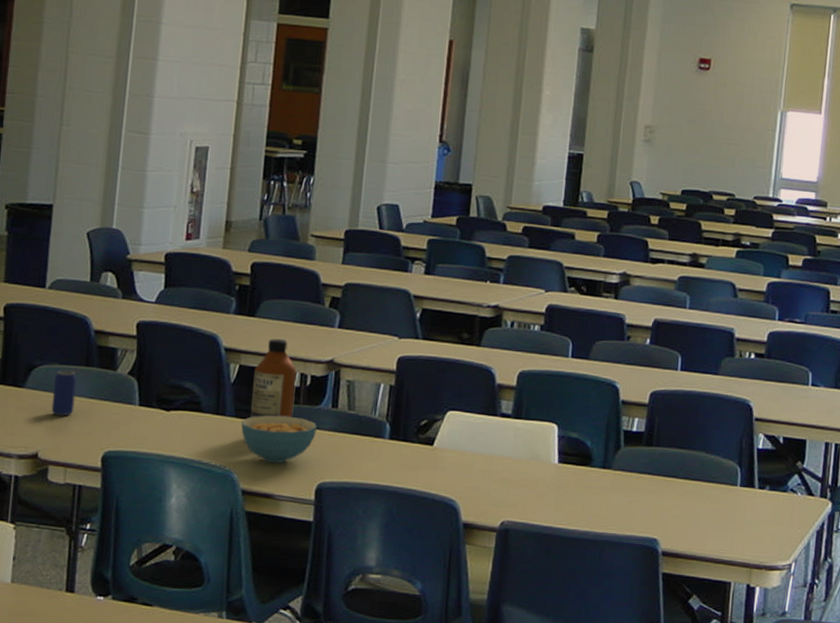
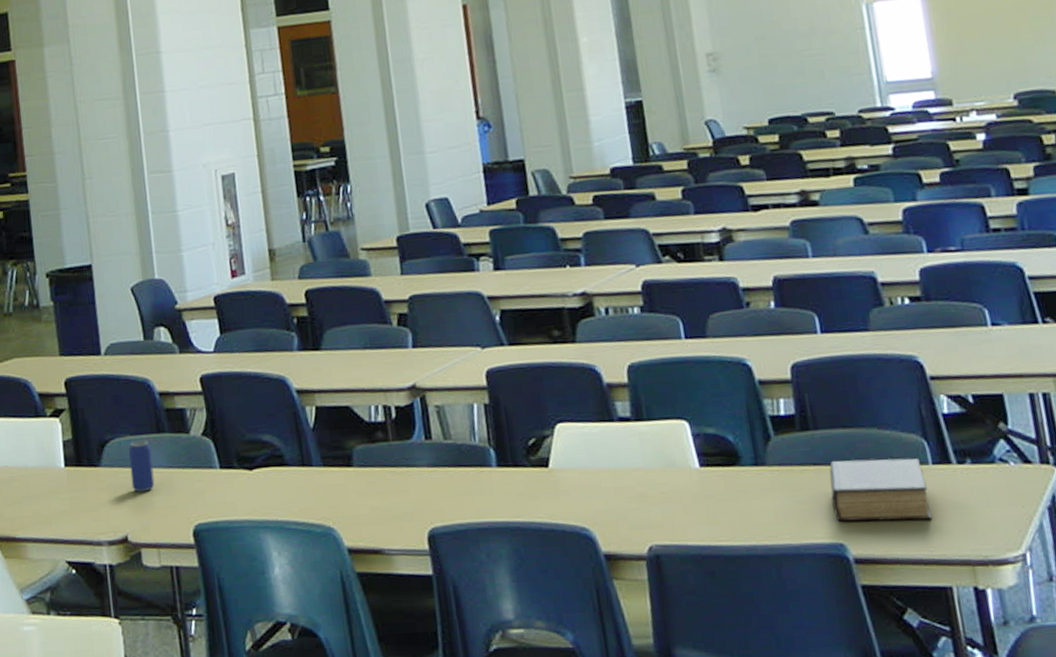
cereal bowl: present [241,415,317,463] -> none [330,456,415,513]
bottle: present [250,338,297,418] -> none [332,369,385,465]
book: none [655,472,732,529] -> present [829,458,933,522]

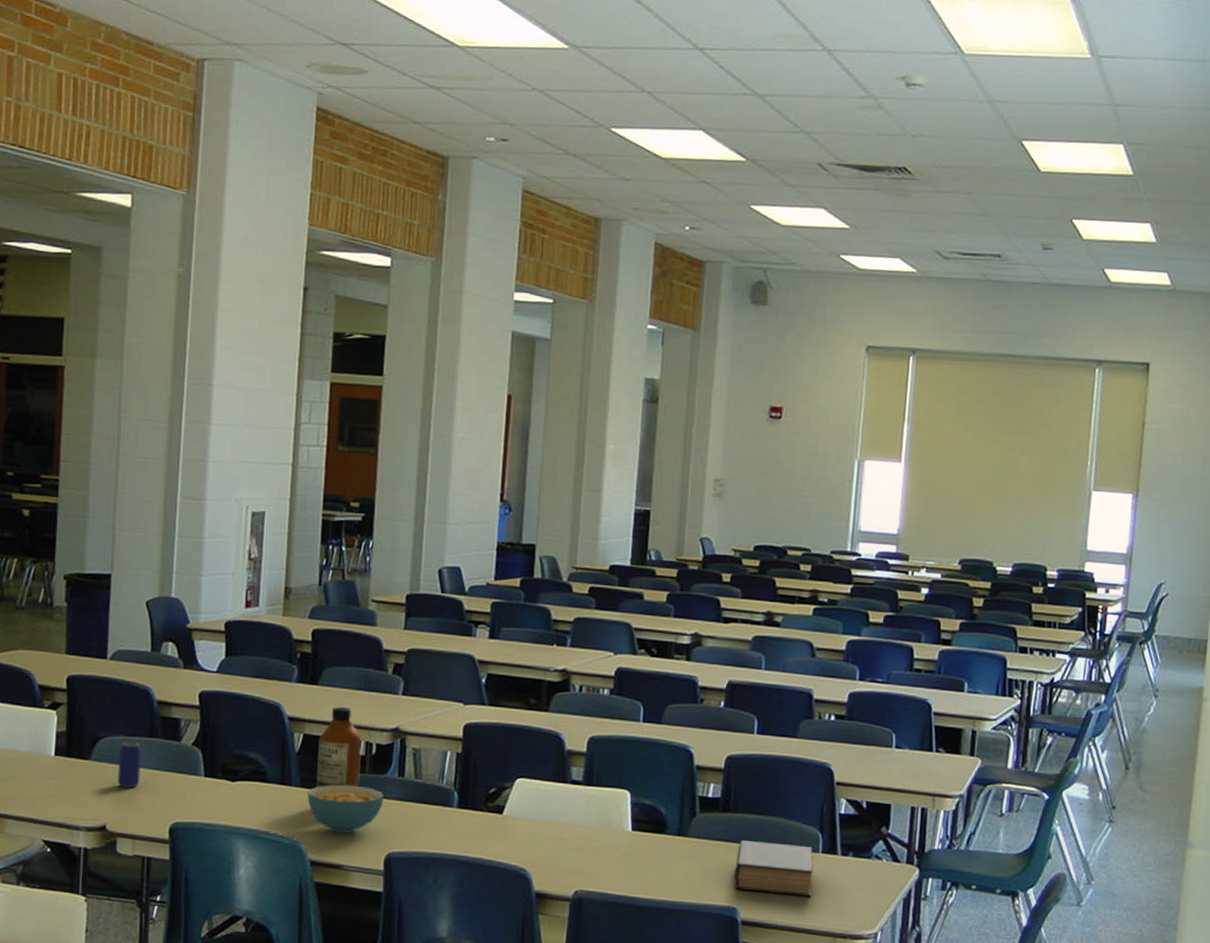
cereal bowl: none [330,456,415,513] -> present [307,784,384,833]
bottle: none [332,369,385,465] -> present [316,706,362,788]

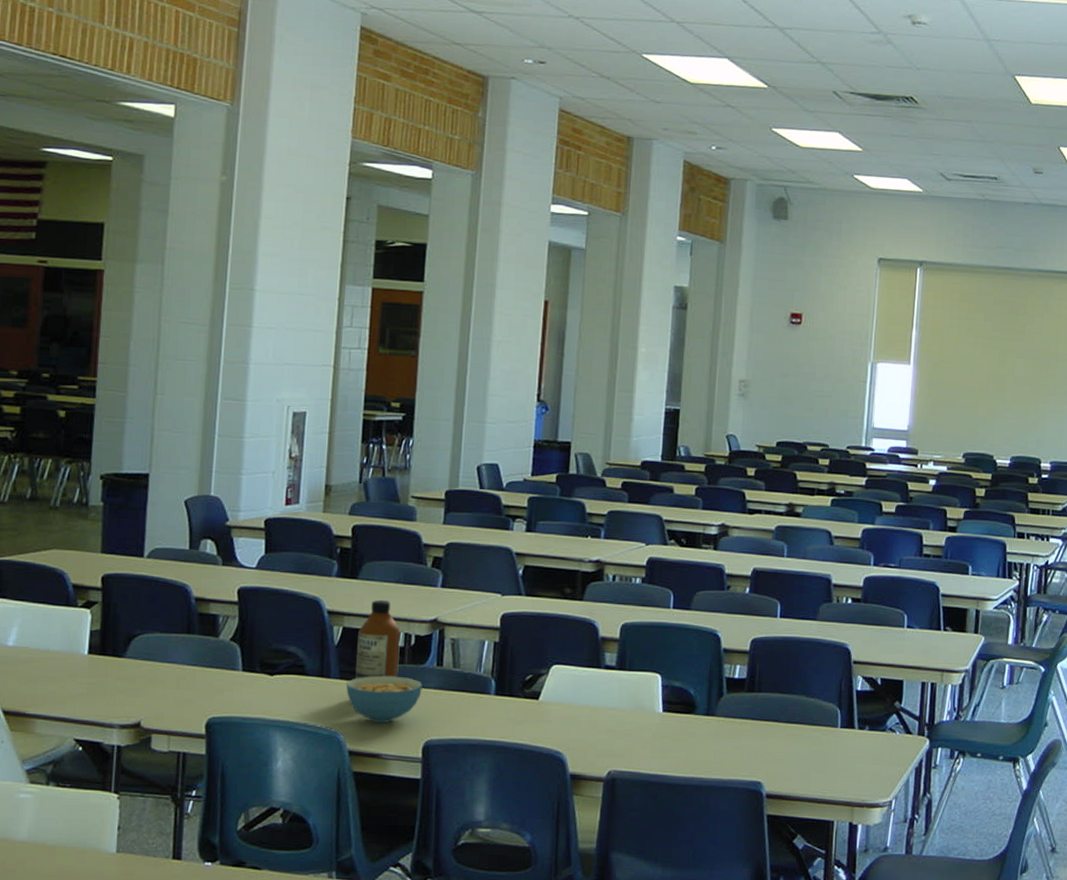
beverage can: present [117,742,142,788] -> none [153,639,178,685]
book: present [734,839,814,897] -> none [759,717,833,769]

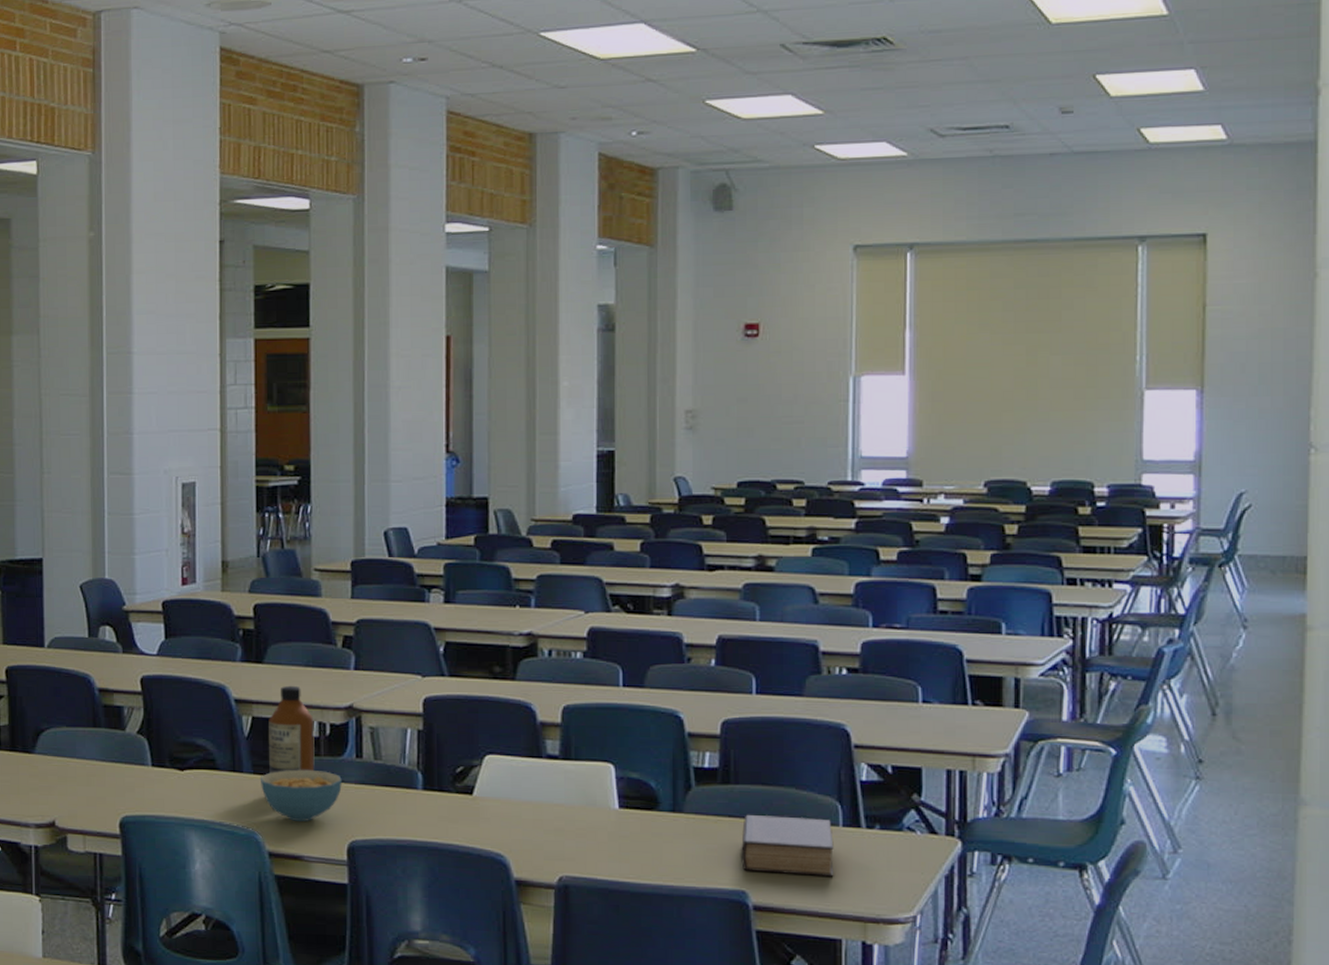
book: none [759,717,833,769] -> present [741,814,834,877]

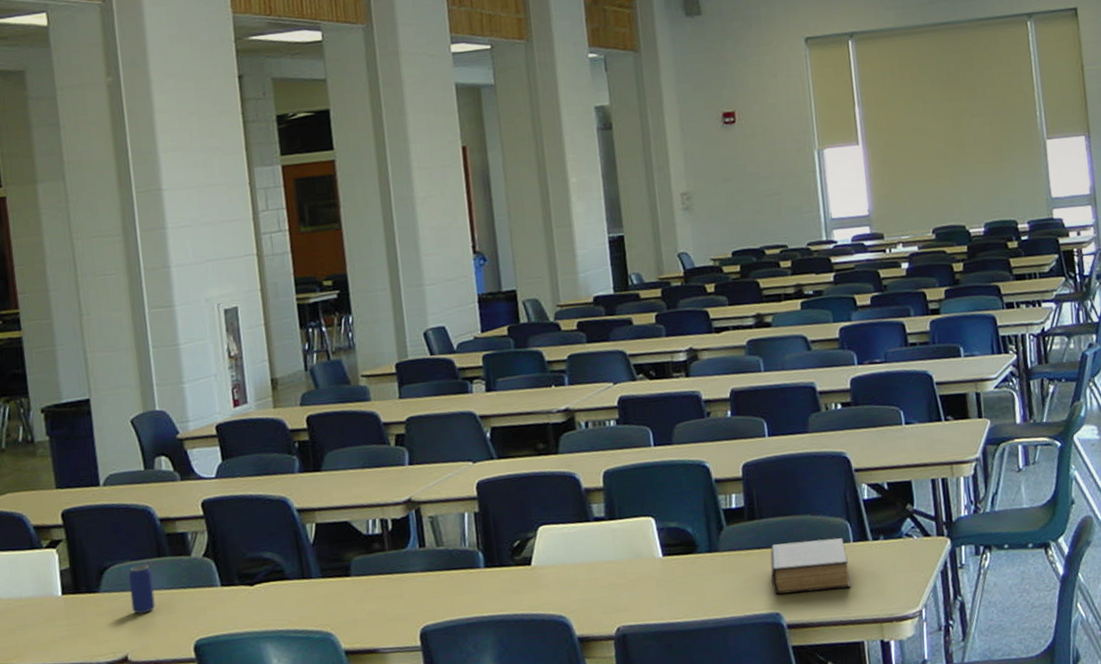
beverage can: none [63,733,86,781] -> present [128,565,156,614]
cereal bowl: present [259,769,342,821] -> none [329,564,409,617]
bottle: present [269,685,315,774] -> none [332,488,381,575]

